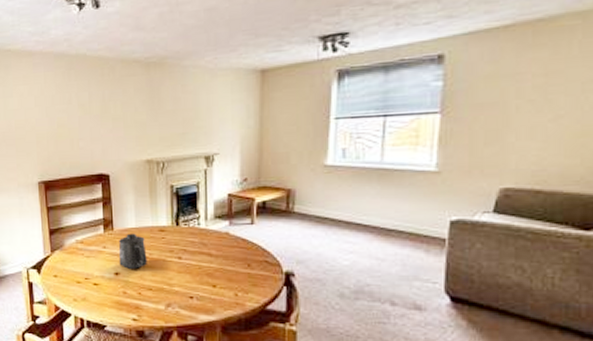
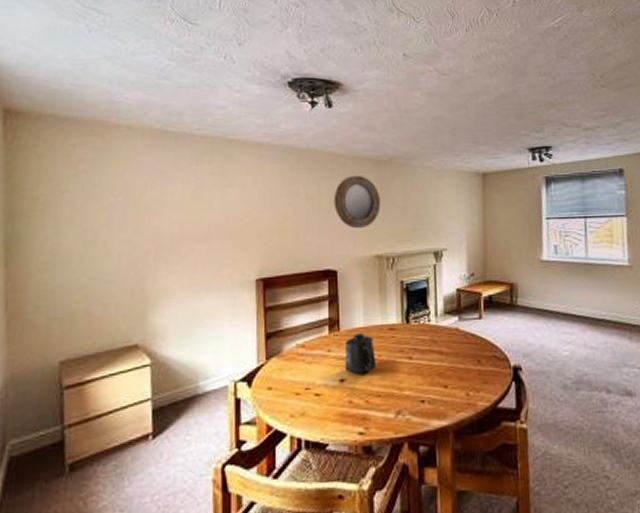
home mirror: none [104,78,150,134] -> present [334,175,381,229]

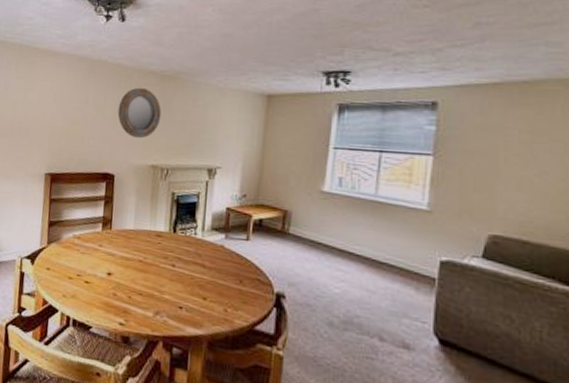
mug: present [344,333,376,374] -> none [112,234,142,272]

